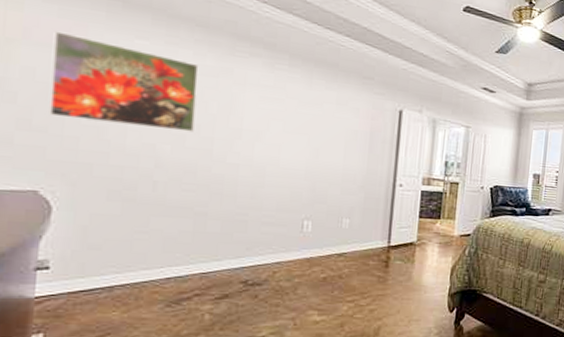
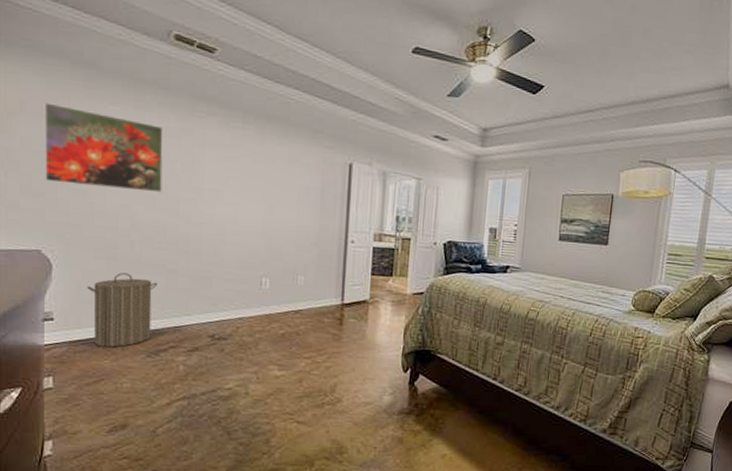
laundry hamper: none [96,216,184,297] -> present [87,273,158,347]

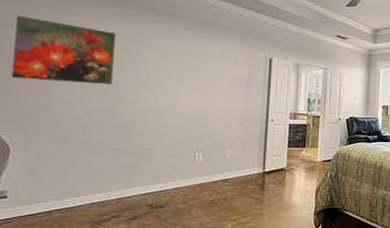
laundry hamper: present [87,273,158,347] -> none [41,153,105,220]

